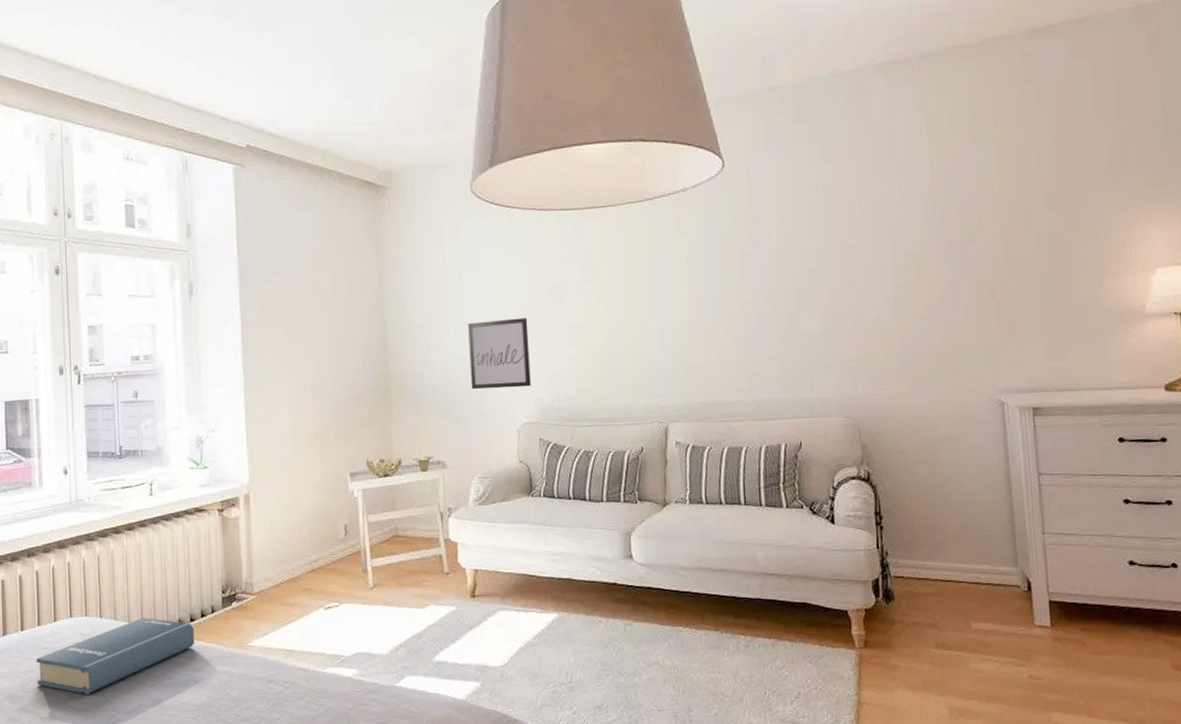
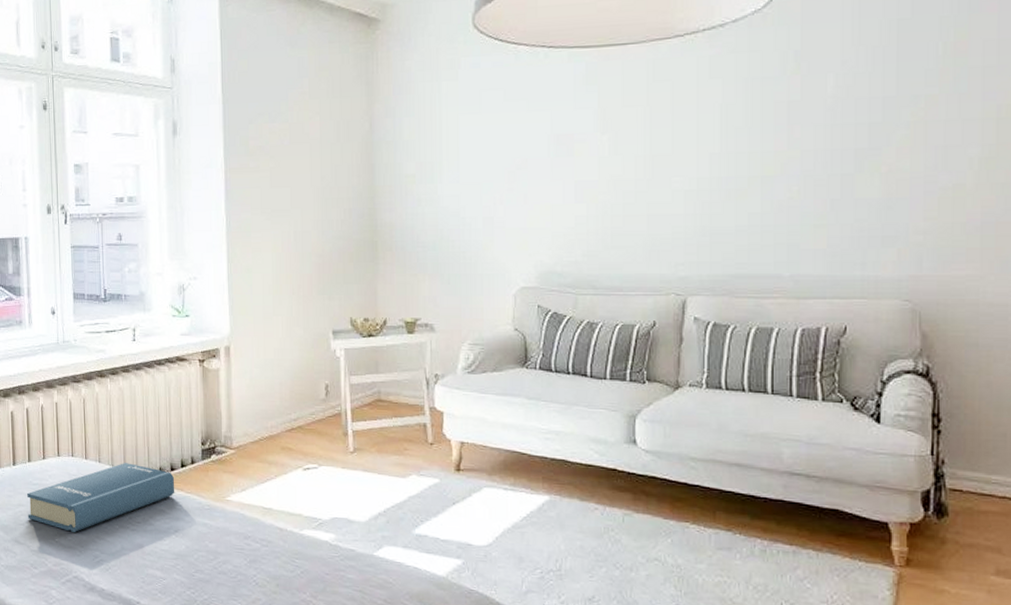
wall art: present [468,317,531,390] -> none [464,170,531,248]

